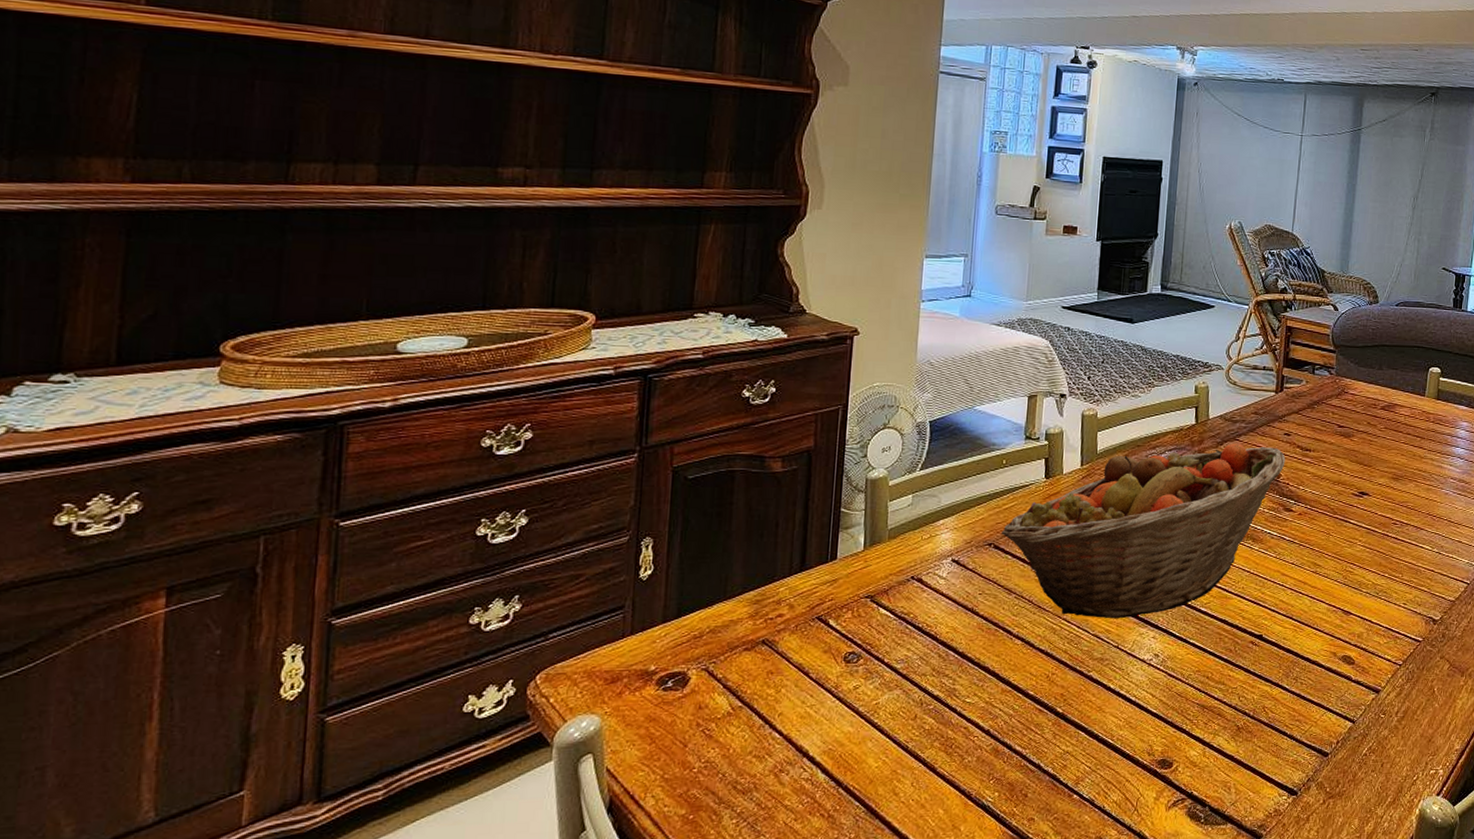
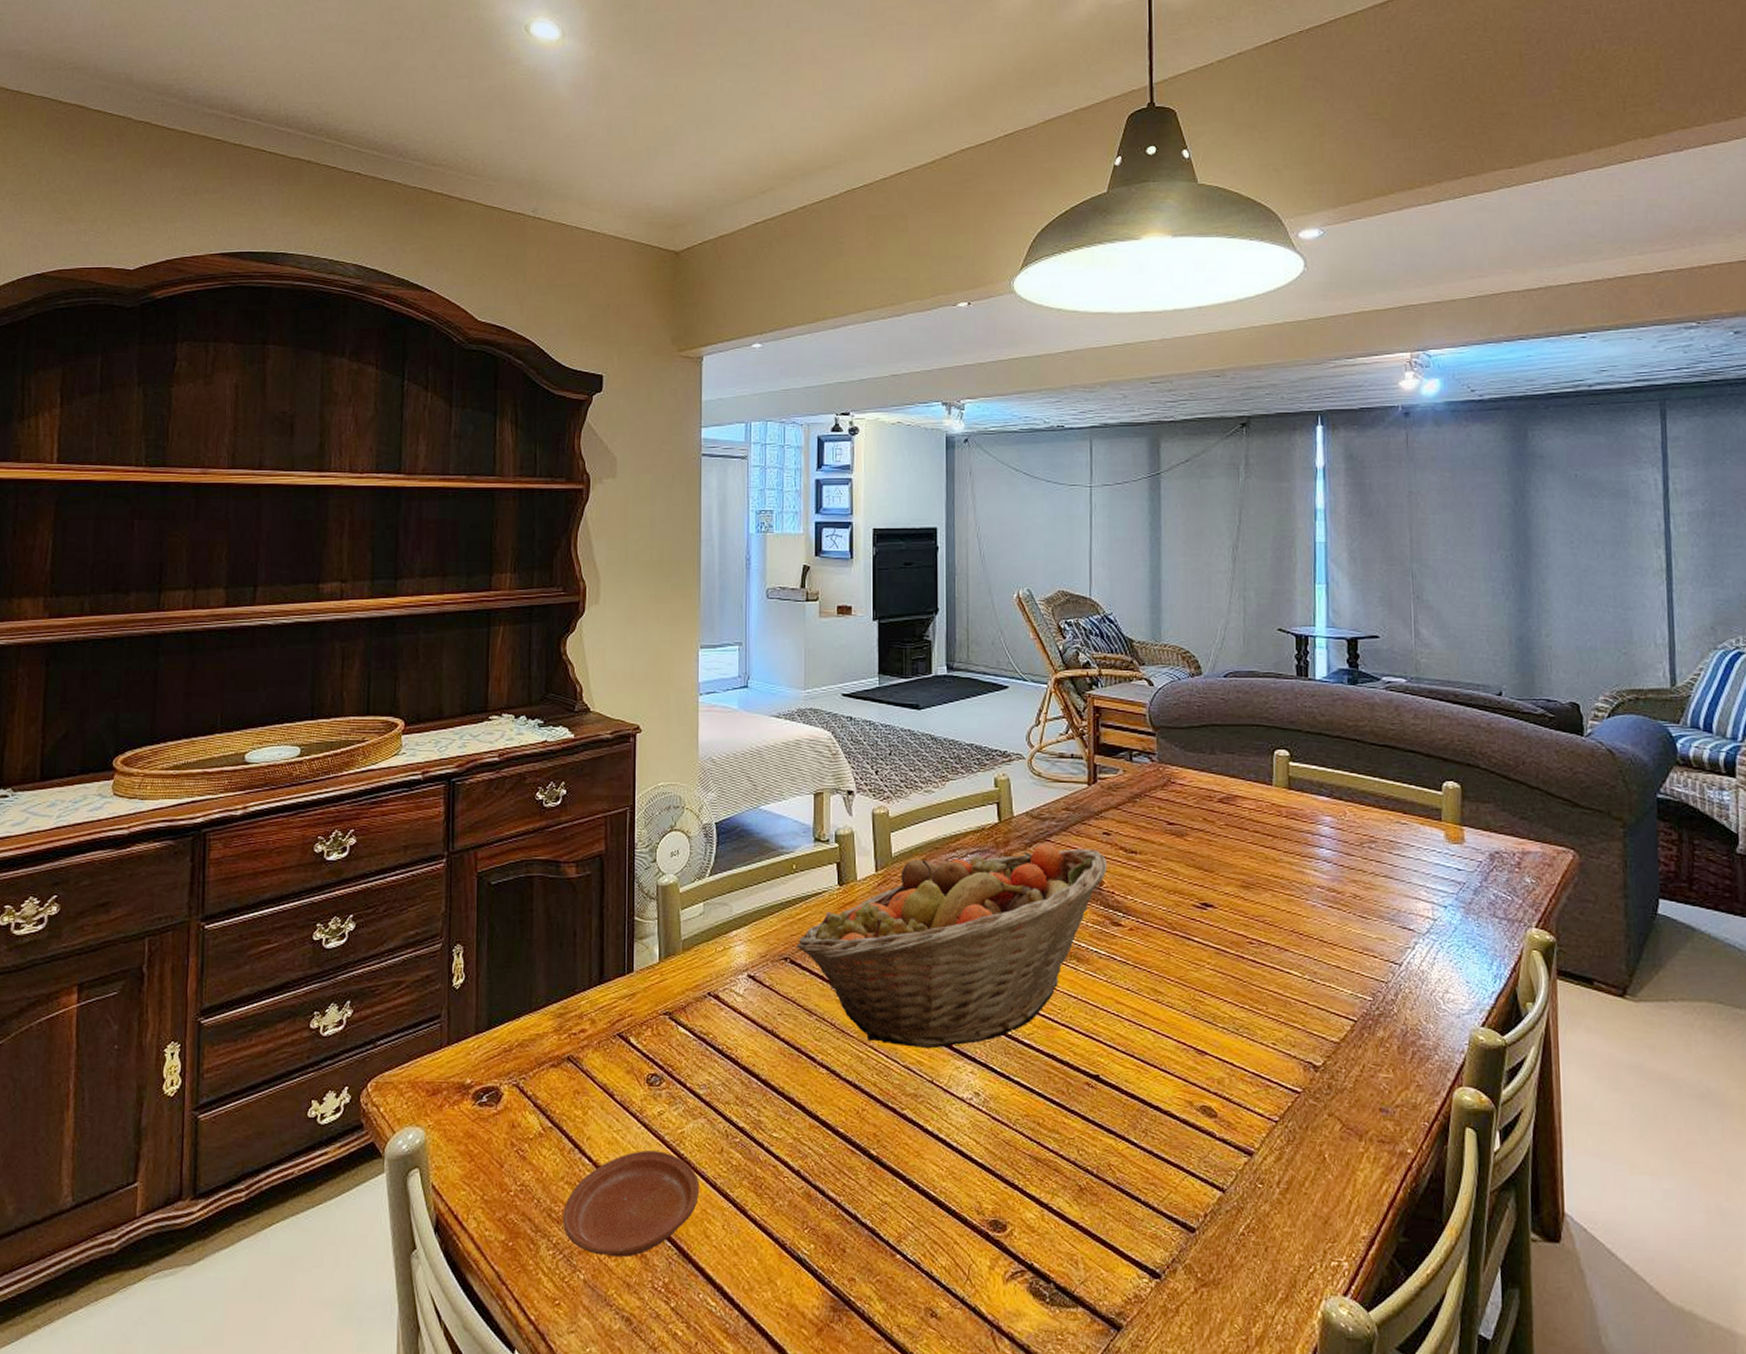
plate: none [749,721,892,820] -> present [563,1150,700,1258]

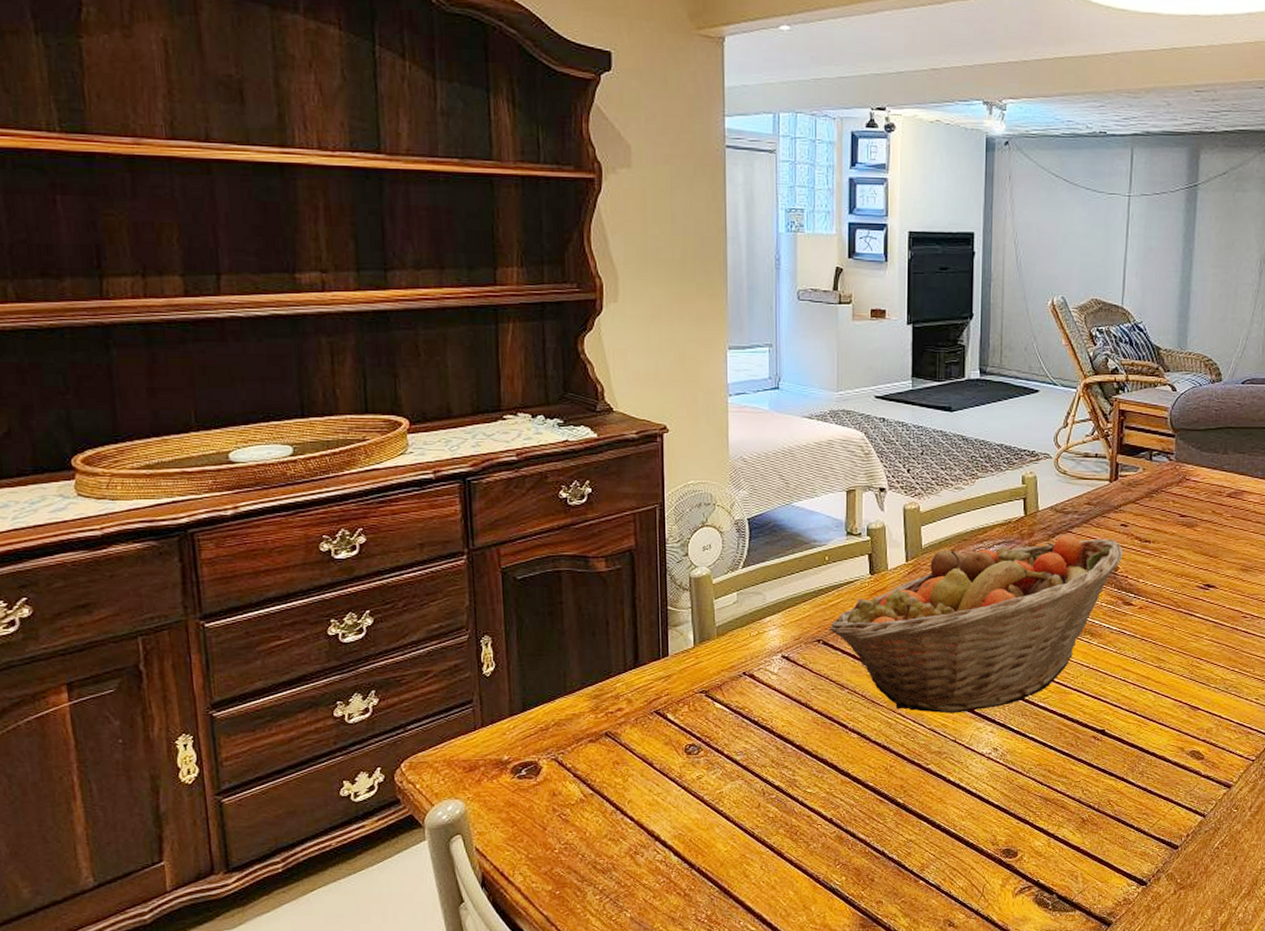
plate: present [563,1150,700,1258] -> none [608,809,739,898]

